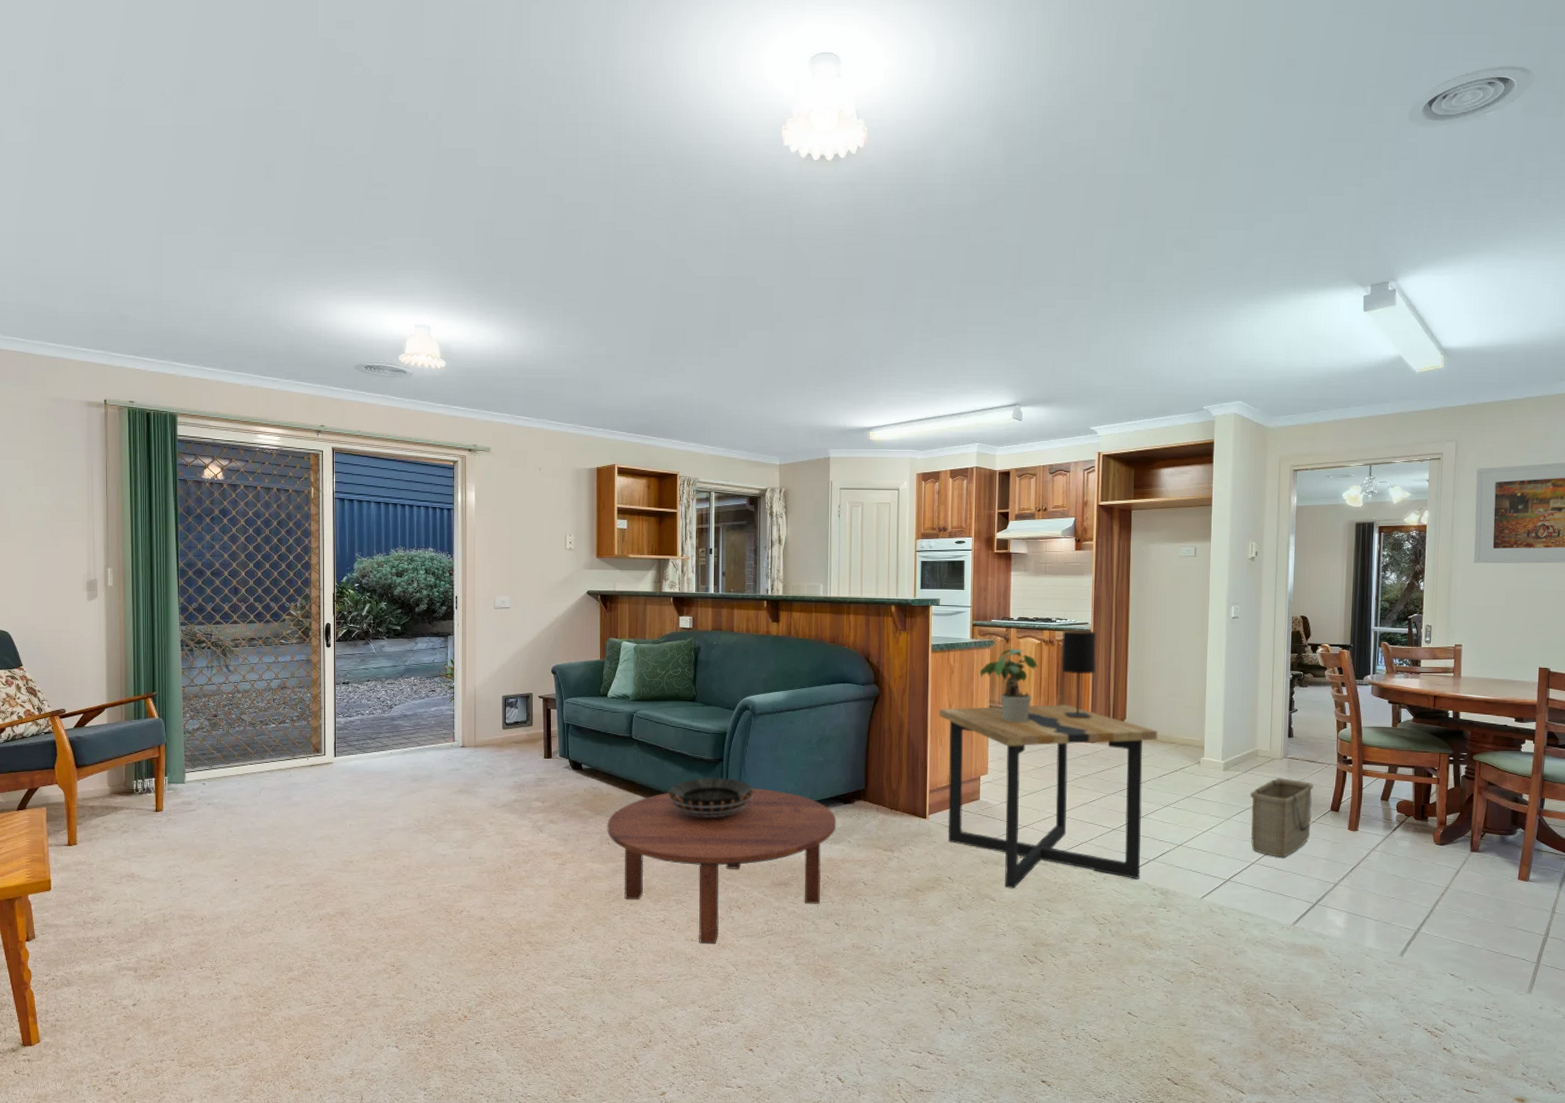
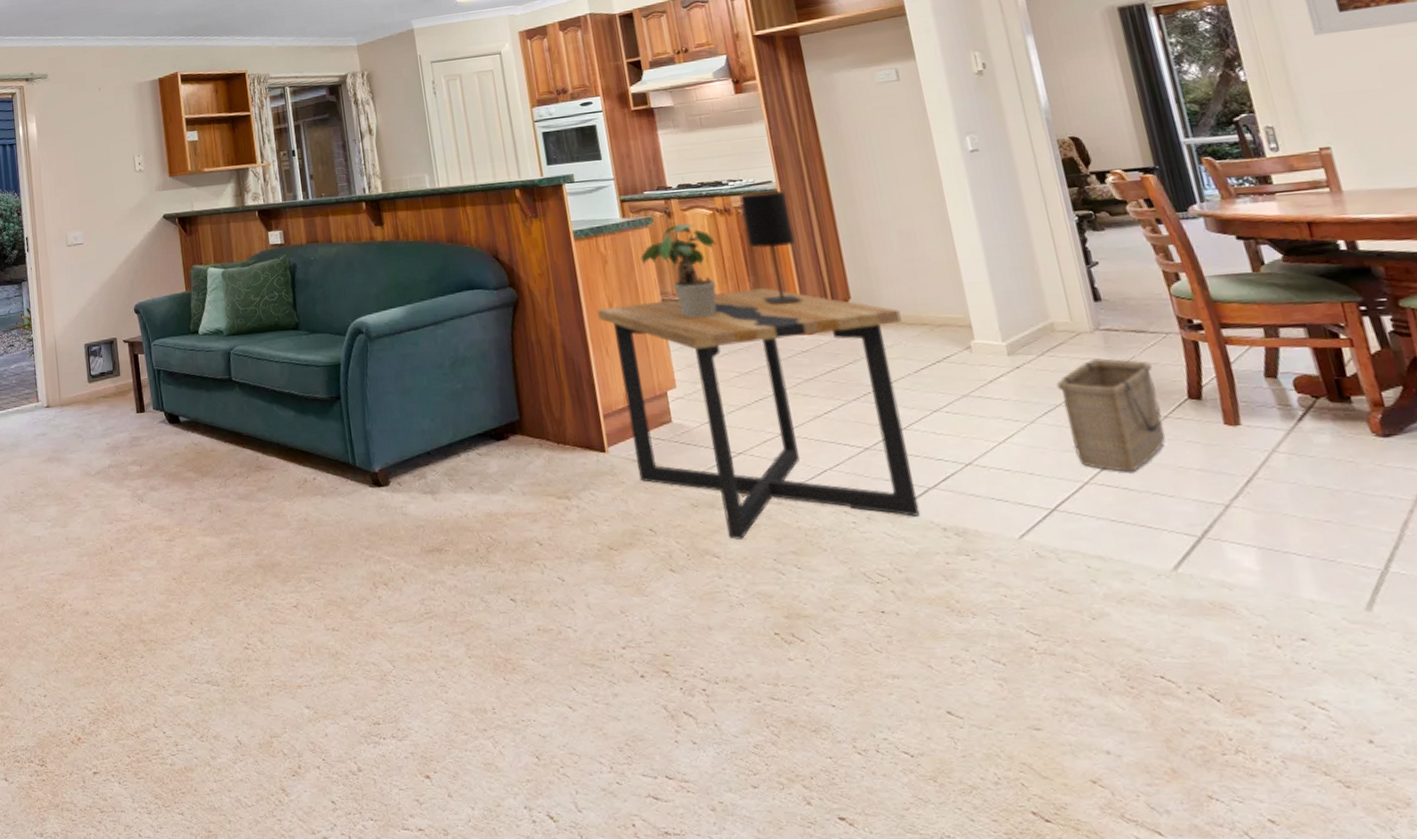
coffee table: present [606,788,837,944] -> none [214,429,492,634]
decorative bowl: present [668,777,754,818] -> none [281,419,383,471]

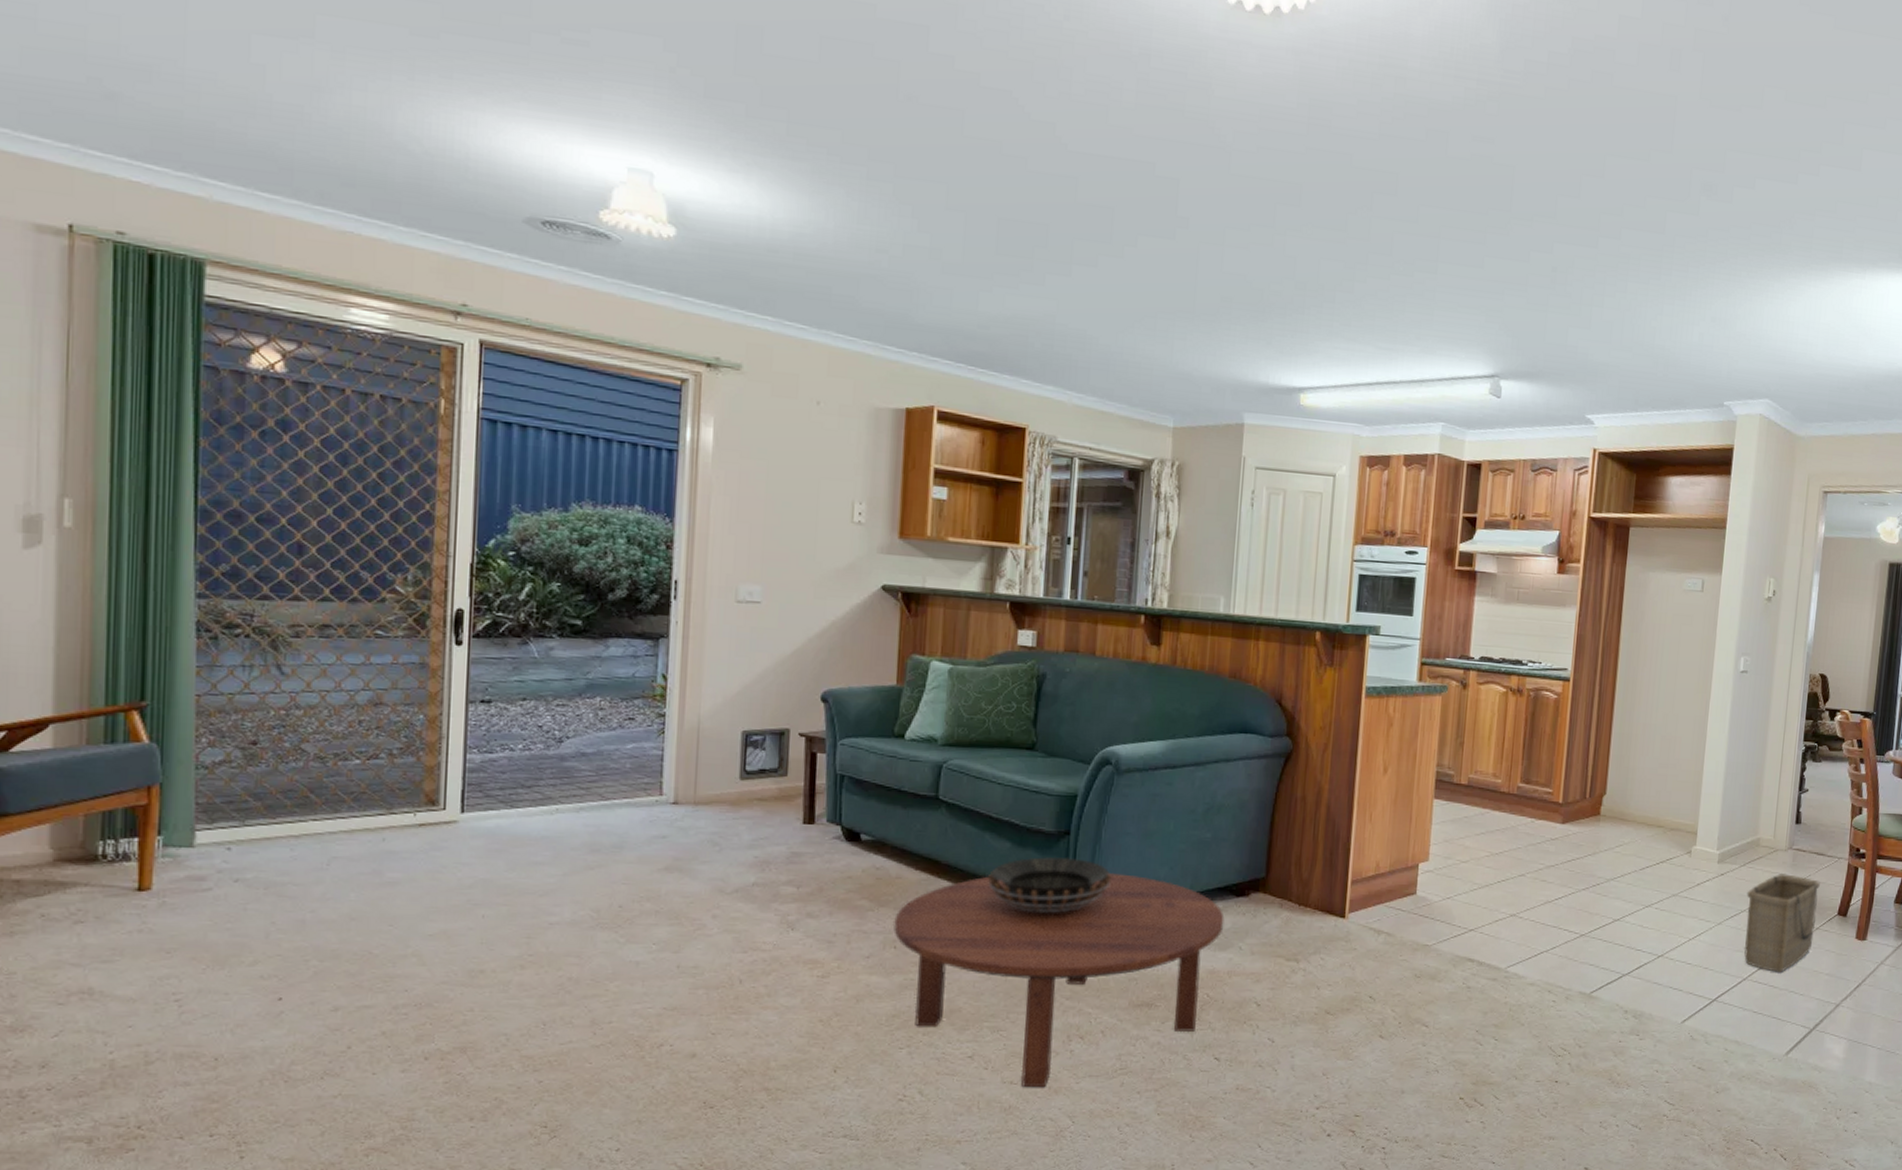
coffee table: none [214,429,492,634] -> present [892,873,1225,1088]
decorative bowl: none [281,419,383,471] -> present [987,856,1112,913]
side table: present [596,287,920,540] -> none [1370,771,1643,1011]
potted plant: present [640,224,717,318] -> none [1426,697,1502,795]
table lamp: present [739,189,802,304] -> none [1529,676,1577,792]

